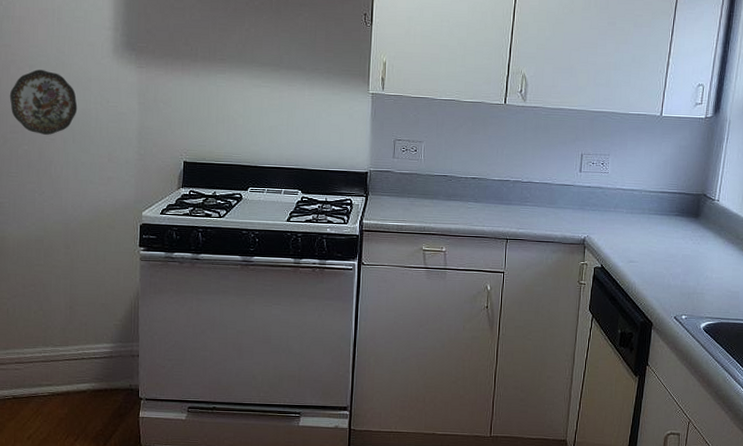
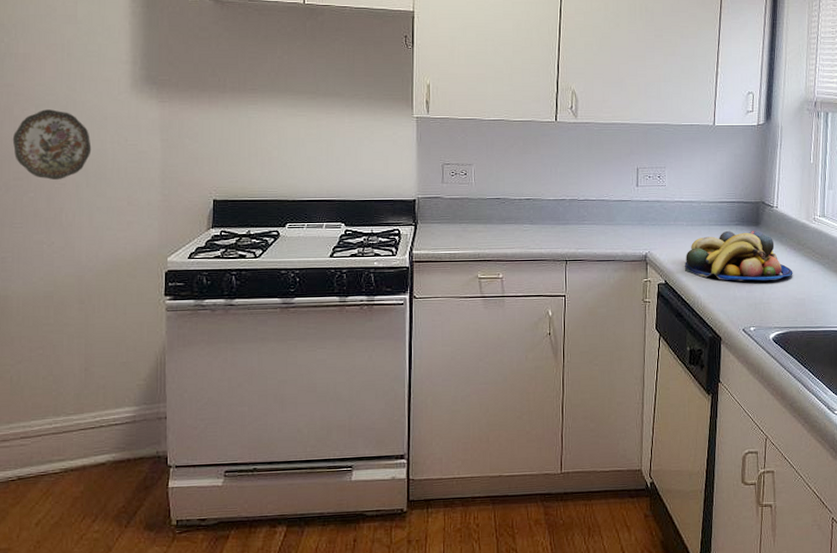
fruit bowl: none [622,220,729,272] -> present [685,230,793,281]

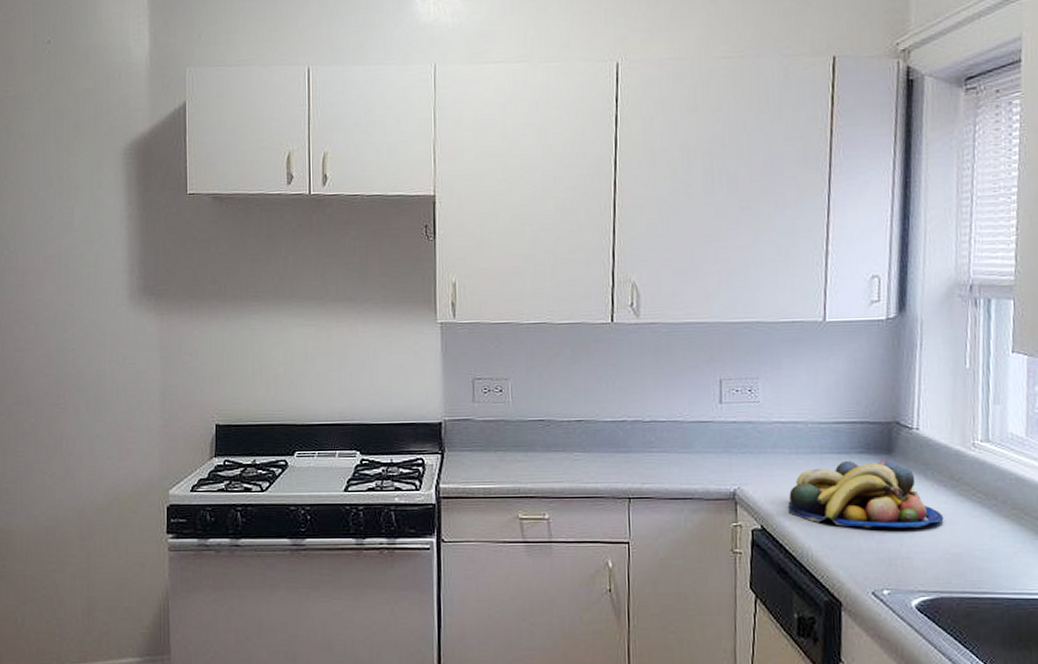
decorative plate: present [12,109,92,180] -> none [13,327,90,404]

